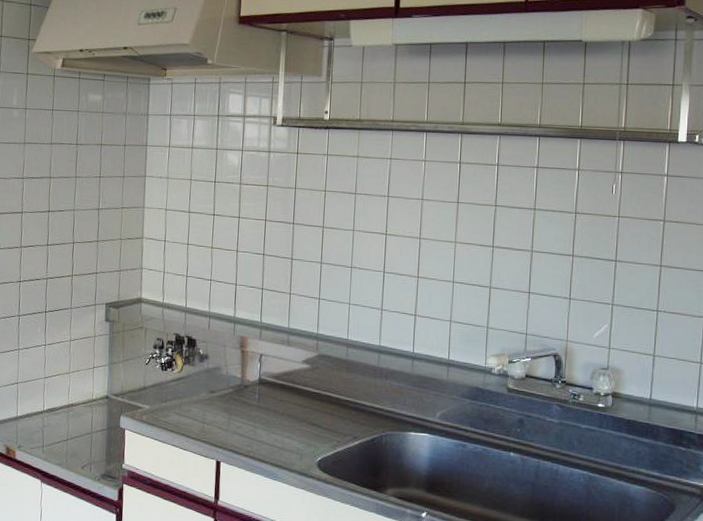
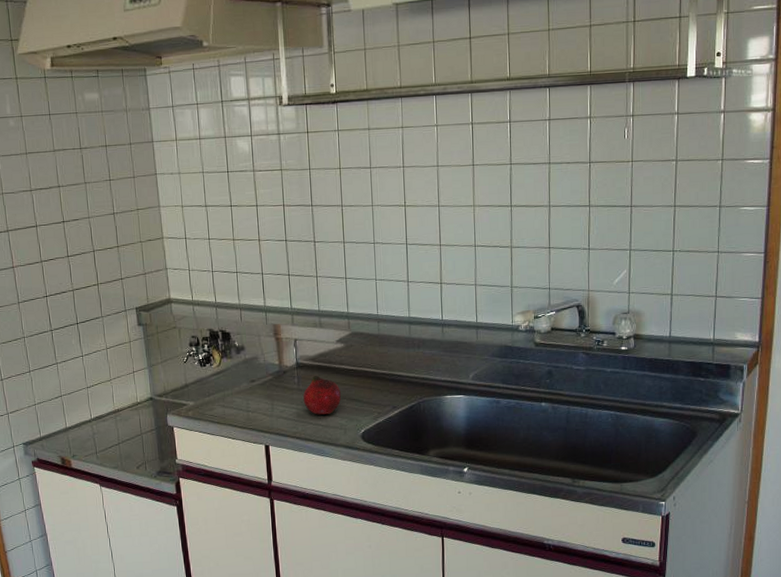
fruit: none [262,394,302,437] -> present [303,376,342,415]

